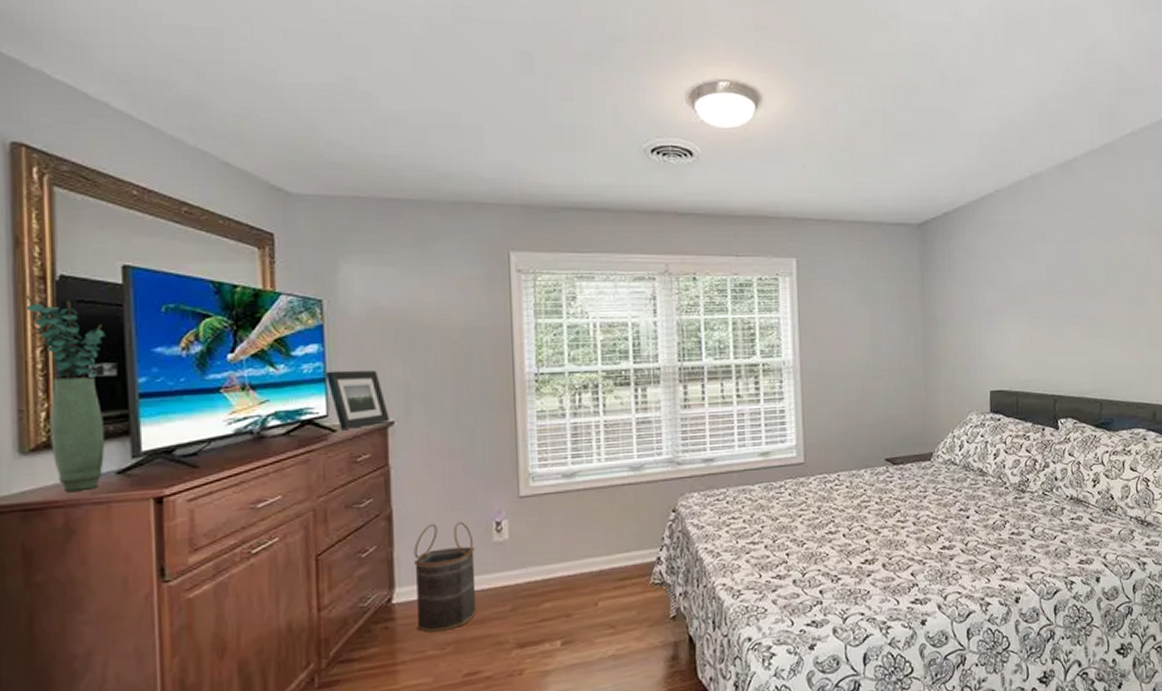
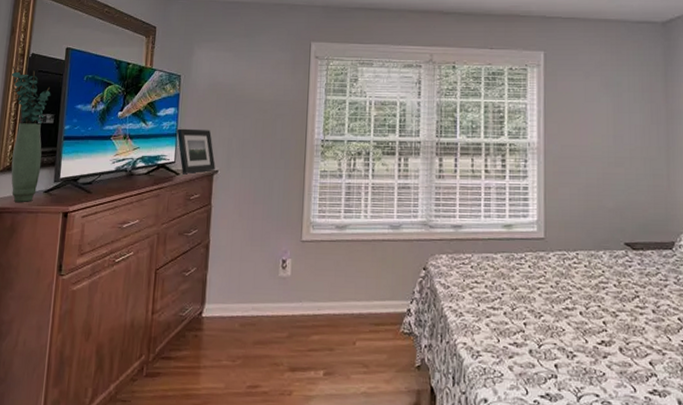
basket: present [414,521,477,632] -> none [217,255,265,346]

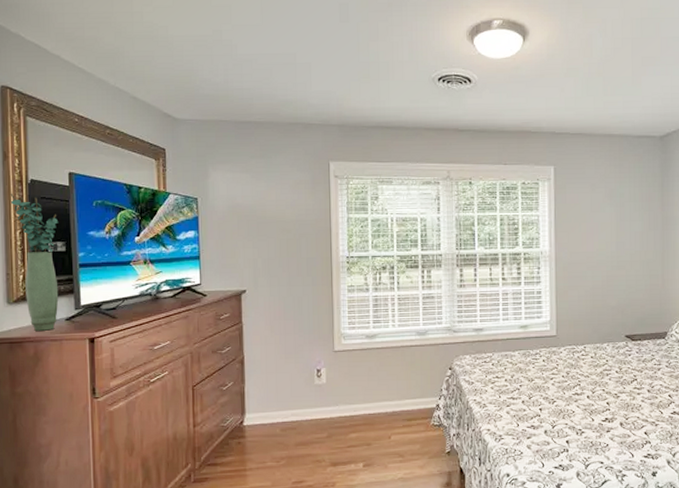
picture frame: present [177,128,215,173] -> none [199,251,243,294]

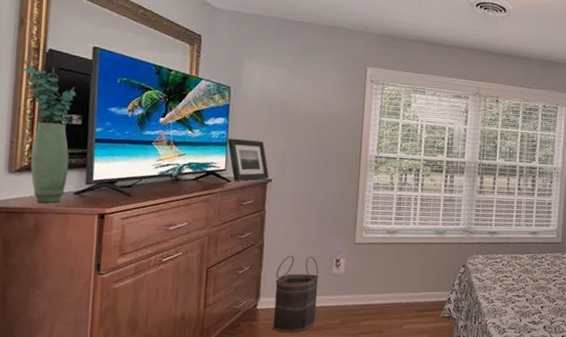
picture frame: none [199,251,243,294] -> present [227,138,269,181]
basket: none [259,367,302,449] -> present [272,255,319,332]

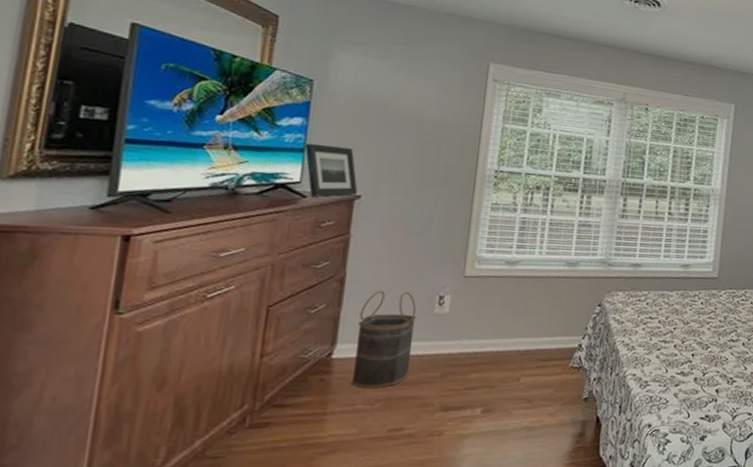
vase: present [23,61,77,203] -> none [29,36,104,220]

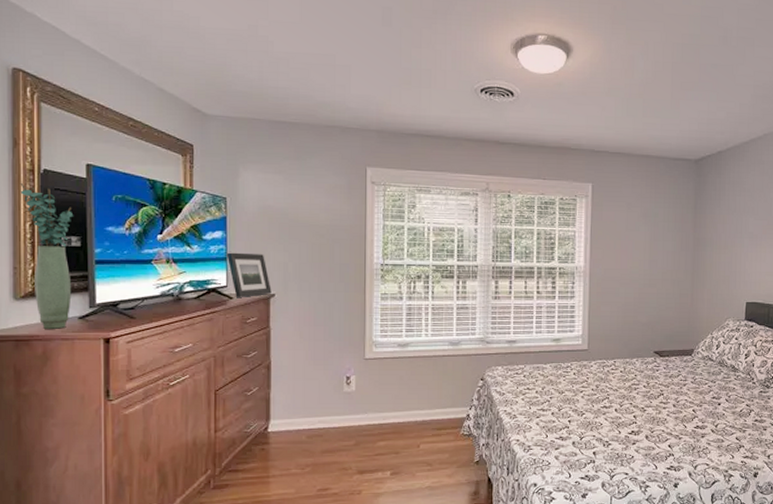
vase: none [29,36,104,220] -> present [20,183,74,329]
basket: present [351,290,416,388] -> none [285,374,329,455]

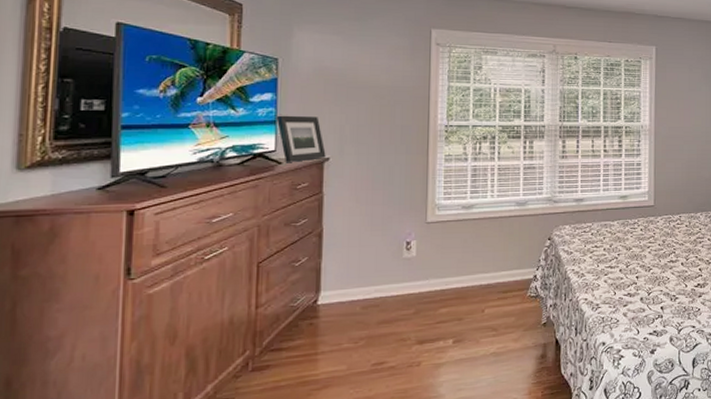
vase: present [20,183,74,329] -> none [32,42,98,202]

